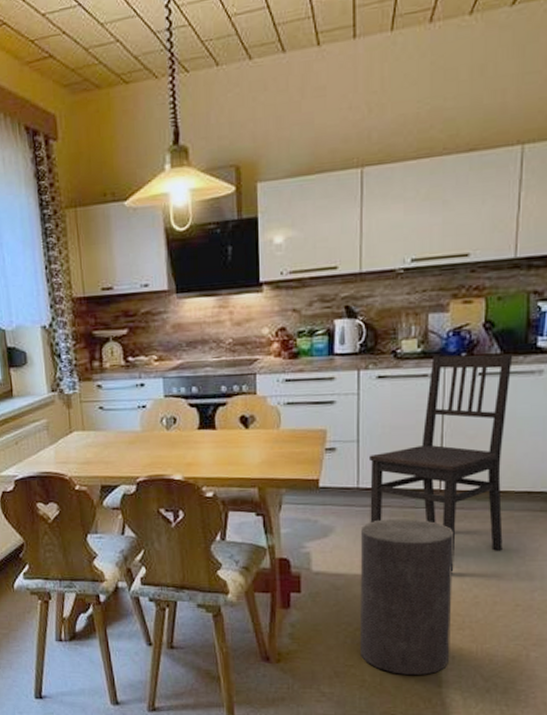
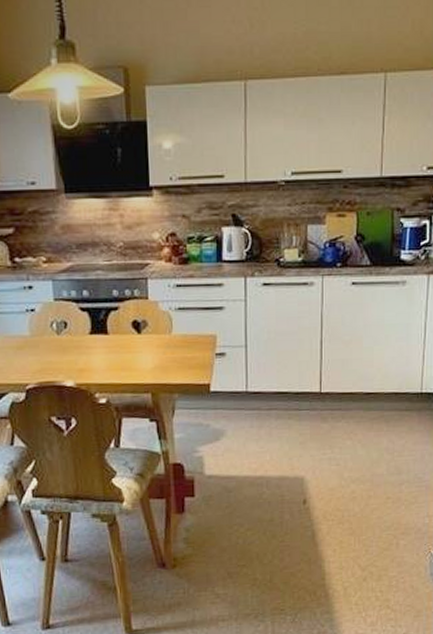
stool: present [360,519,455,675] -> none [250,420,334,570]
dining chair: present [368,354,513,571] -> none [256,264,381,469]

